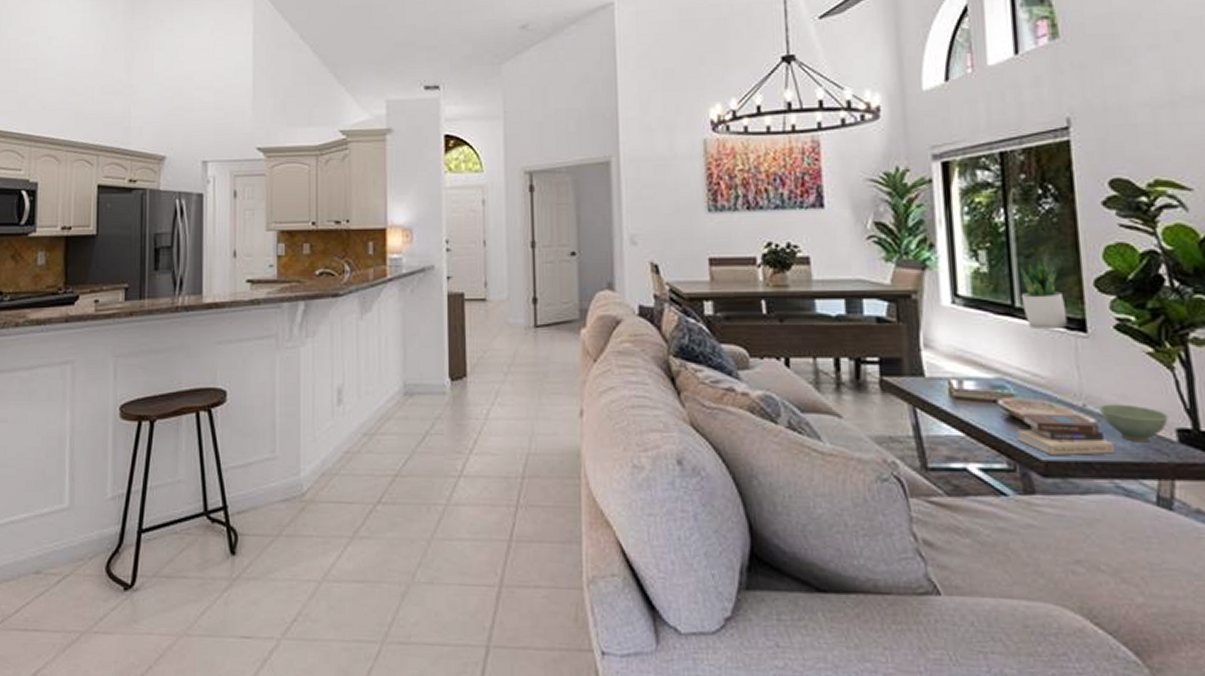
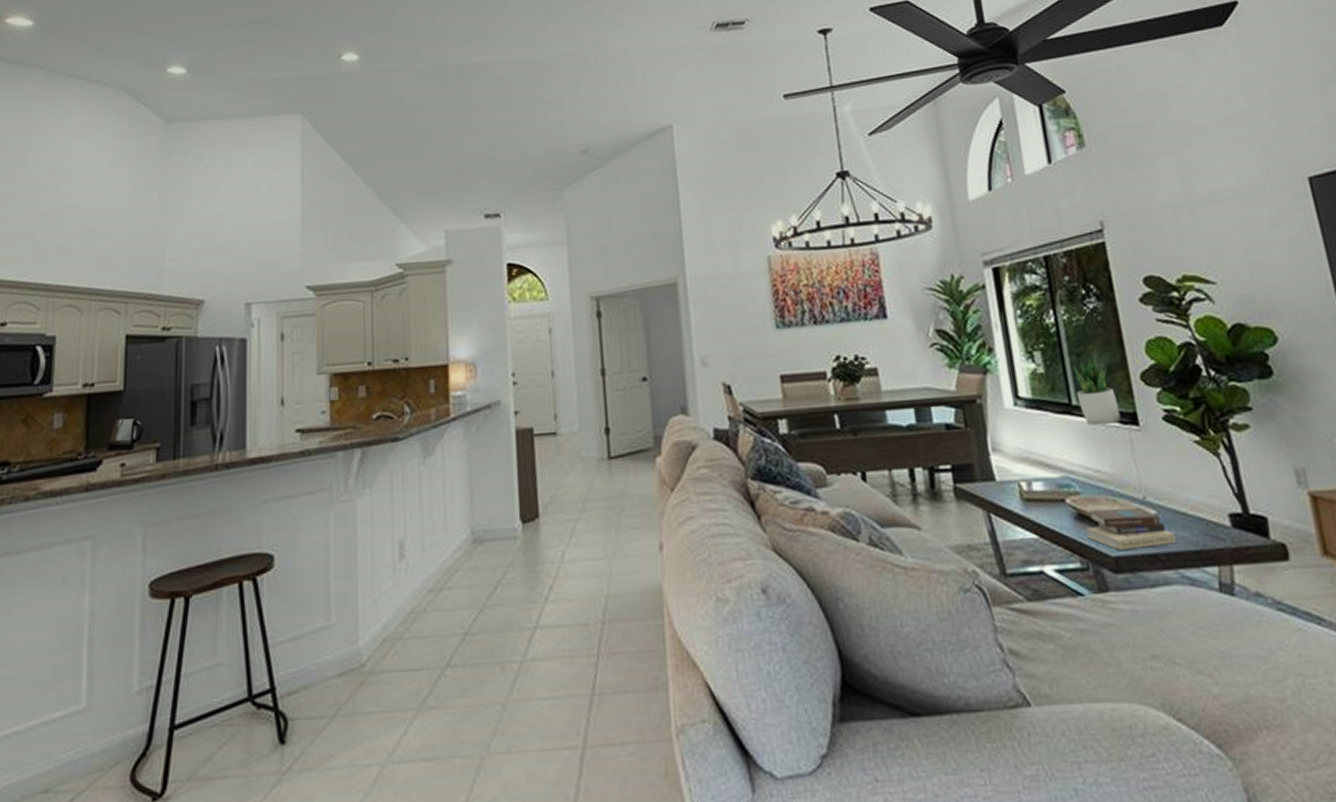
kettle: none [82,258,114,289] -> present [106,416,144,452]
bowl: present [1099,404,1170,443] -> none [1157,493,1221,530]

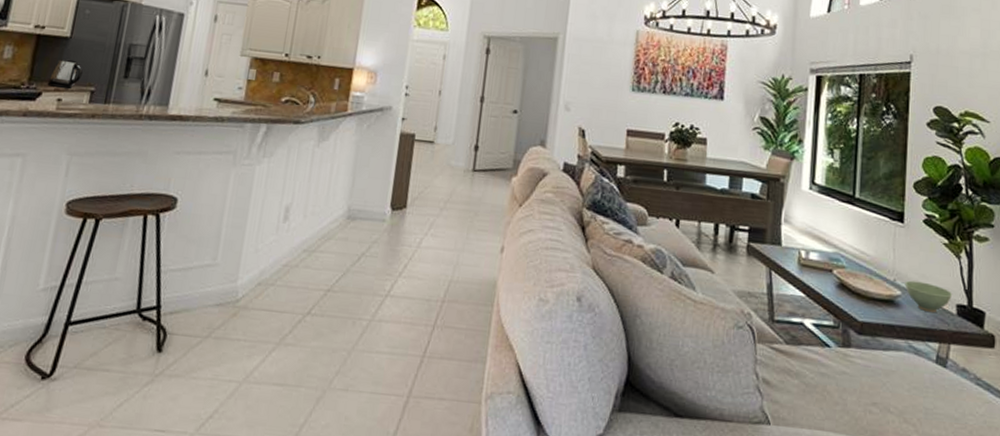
planter: present [1073,357,1122,426] -> none [860,162,892,219]
books: present [1085,508,1176,550] -> none [843,282,911,320]
bowl: none [1157,493,1221,530] -> present [905,280,953,313]

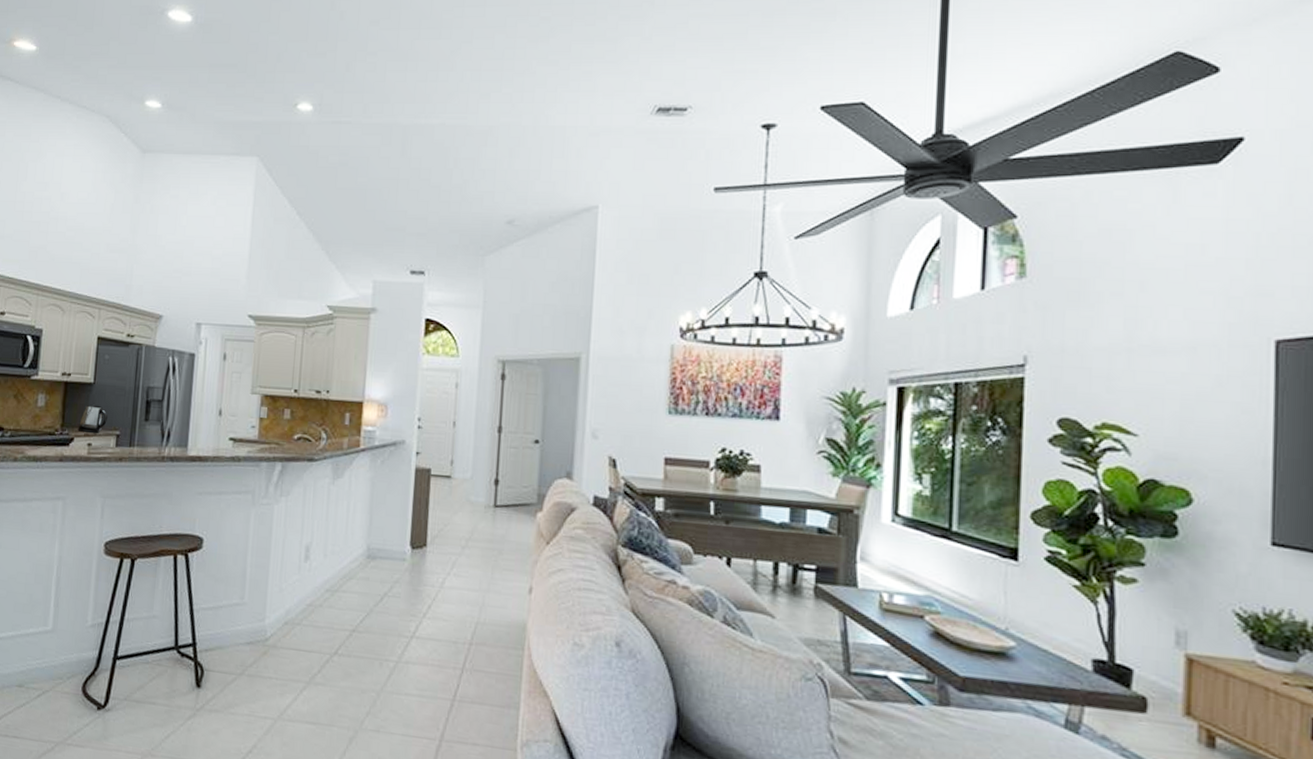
bowl: present [905,280,953,313] -> none [1020,629,1087,669]

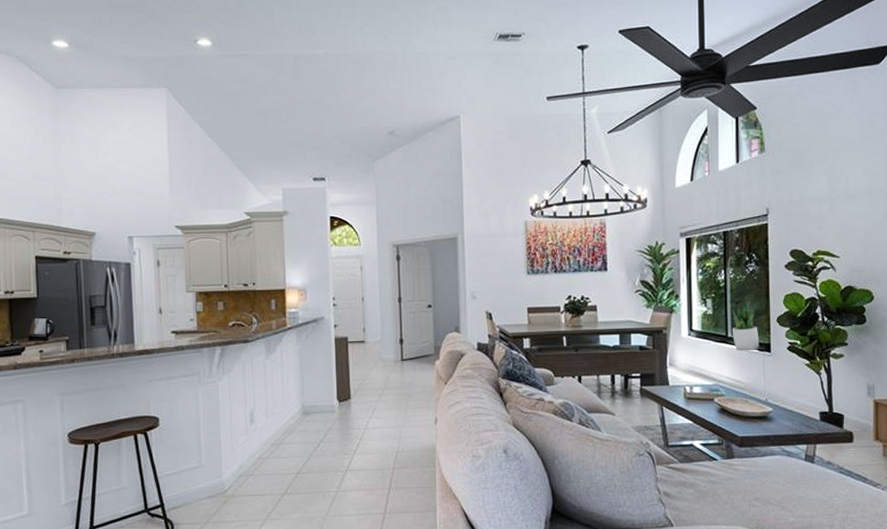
planter: none [958,488,1001,556] -> present [731,305,760,352]

